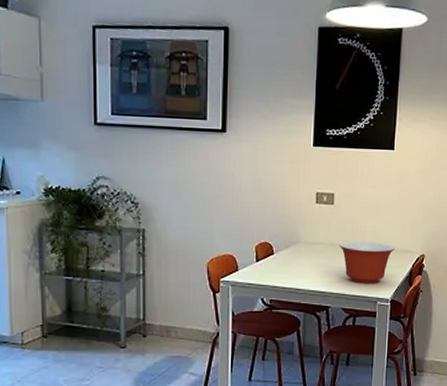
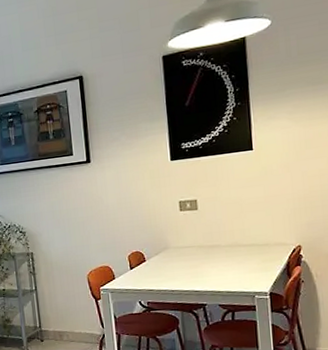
mixing bowl: present [340,241,395,284] -> none [209,239,267,280]

